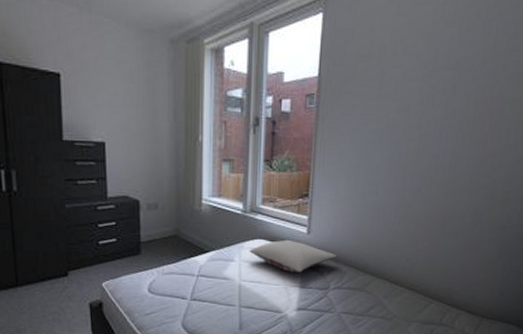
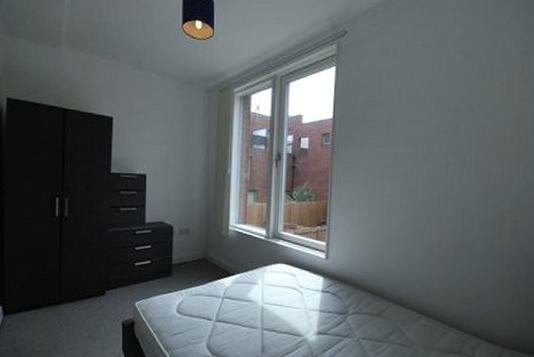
pillow: present [249,239,337,273] -> none [271,264,354,298]

